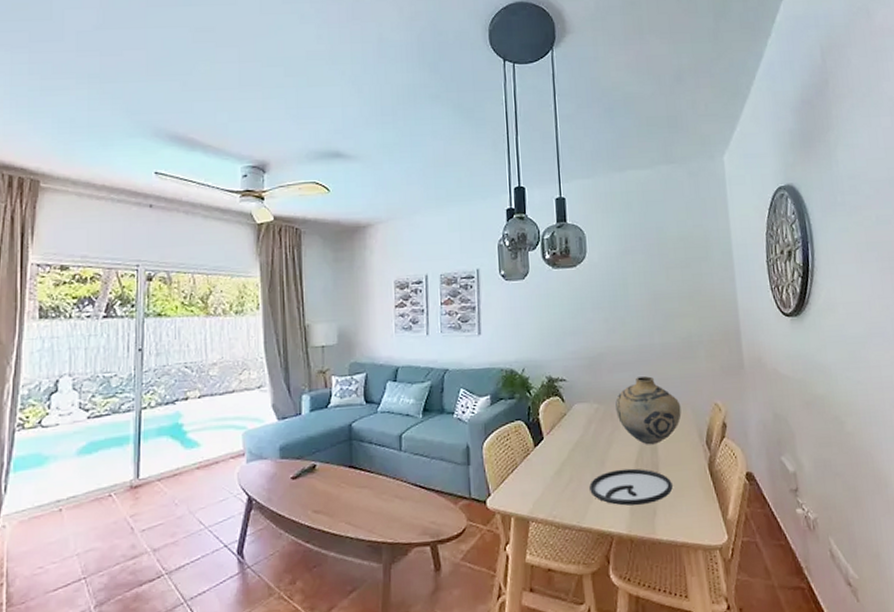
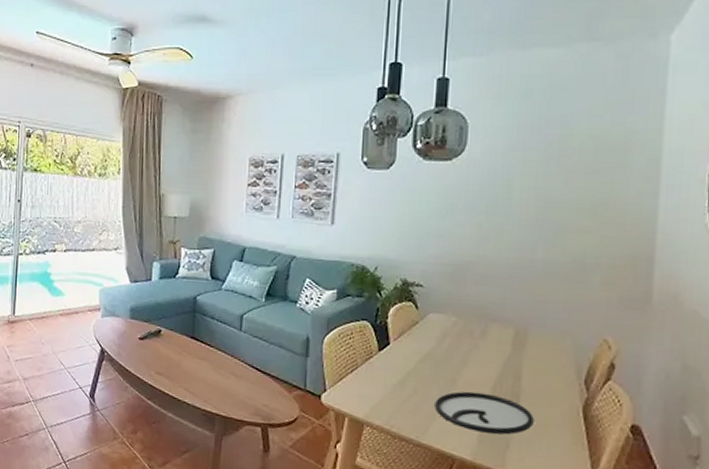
vase: present [615,376,682,445] -> none [477,295,559,373]

